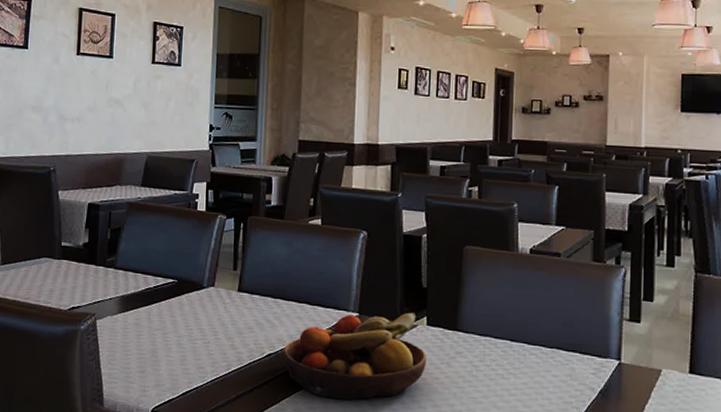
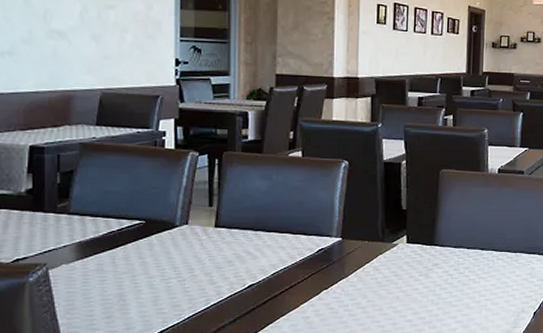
fruit bowl: present [283,312,427,401] -> none [265,233,407,319]

